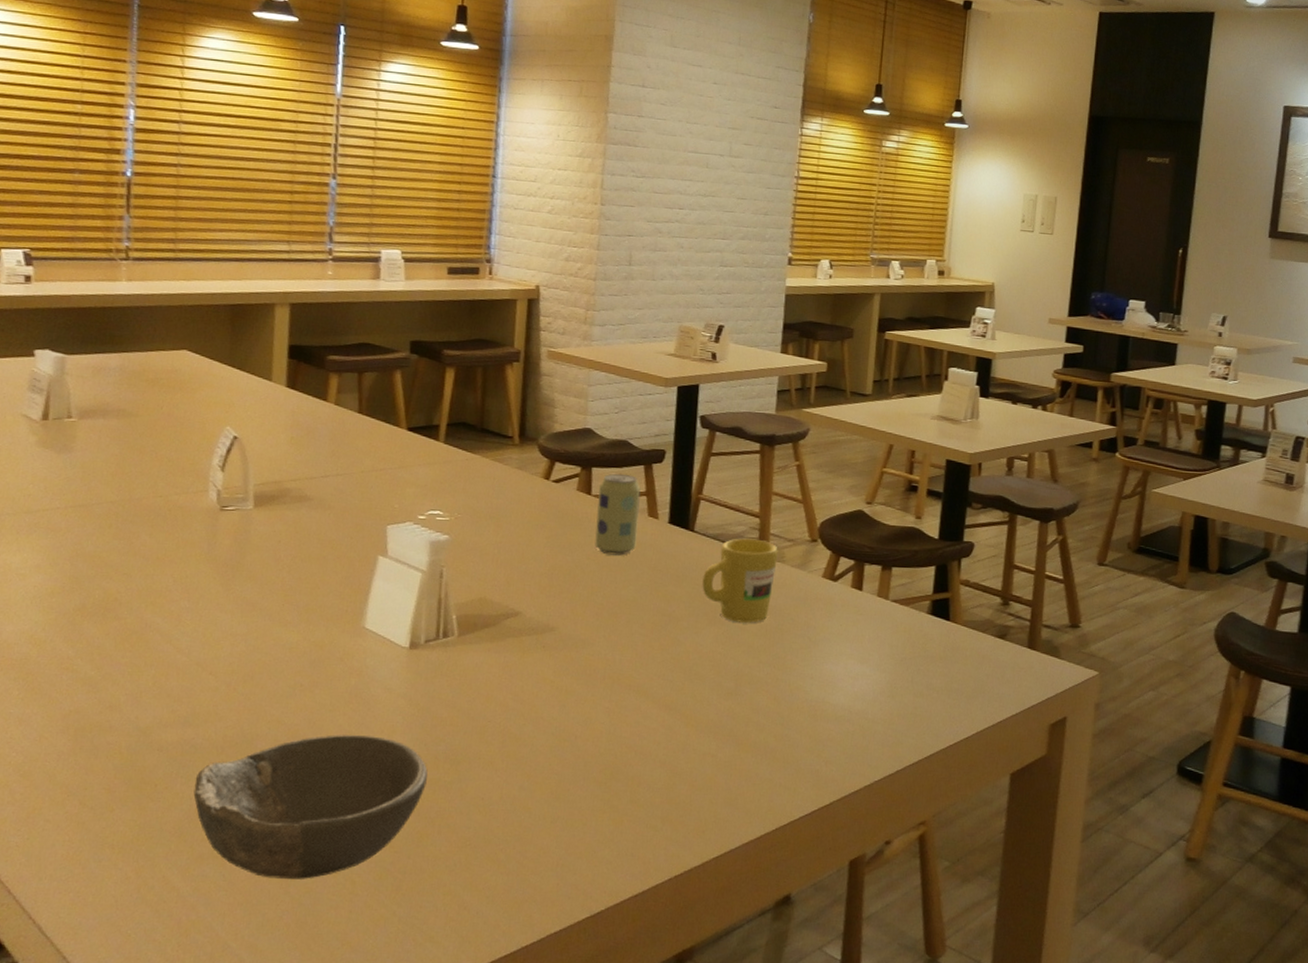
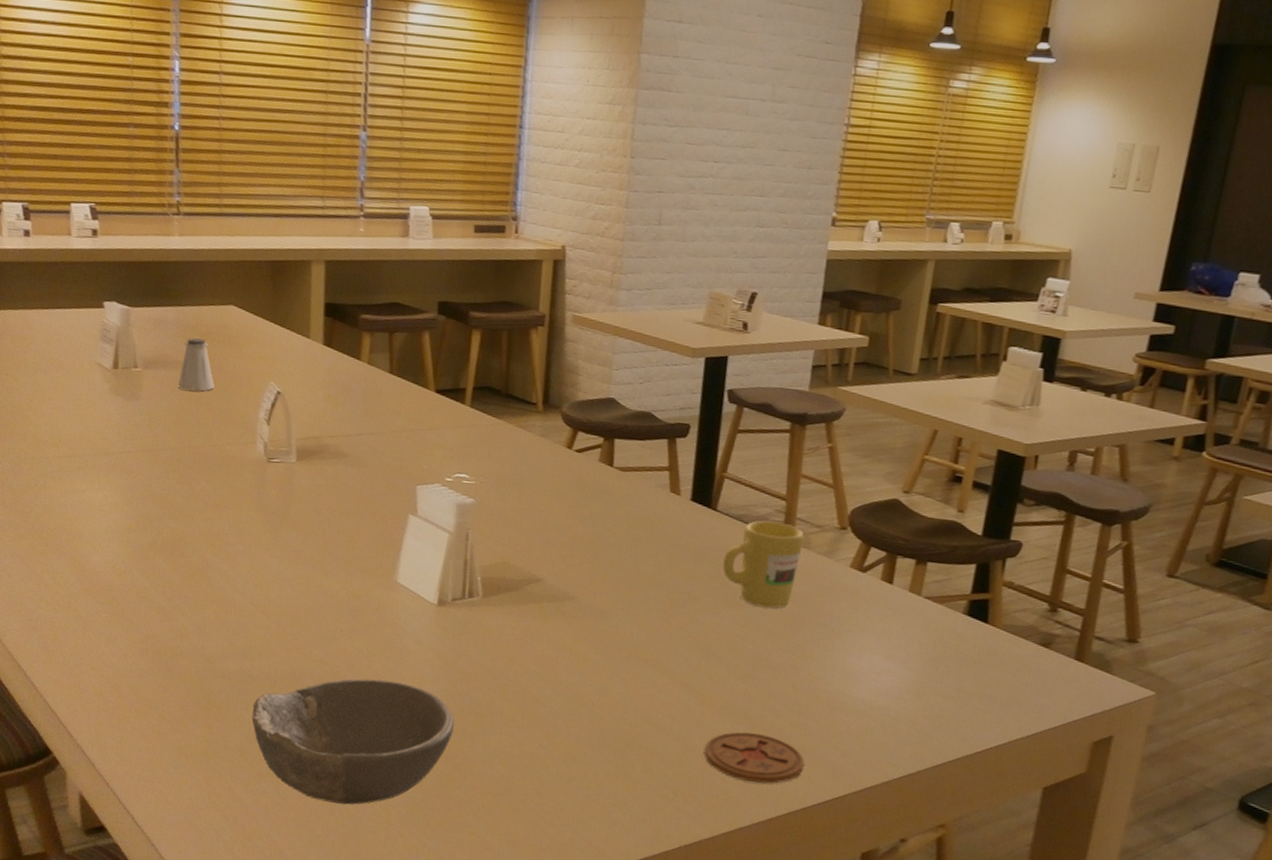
saltshaker: none [119,385,162,440] -> present [178,338,214,391]
beverage can: present [595,473,641,556] -> none [615,446,663,530]
coaster: none [690,750,790,801] -> present [703,731,805,784]

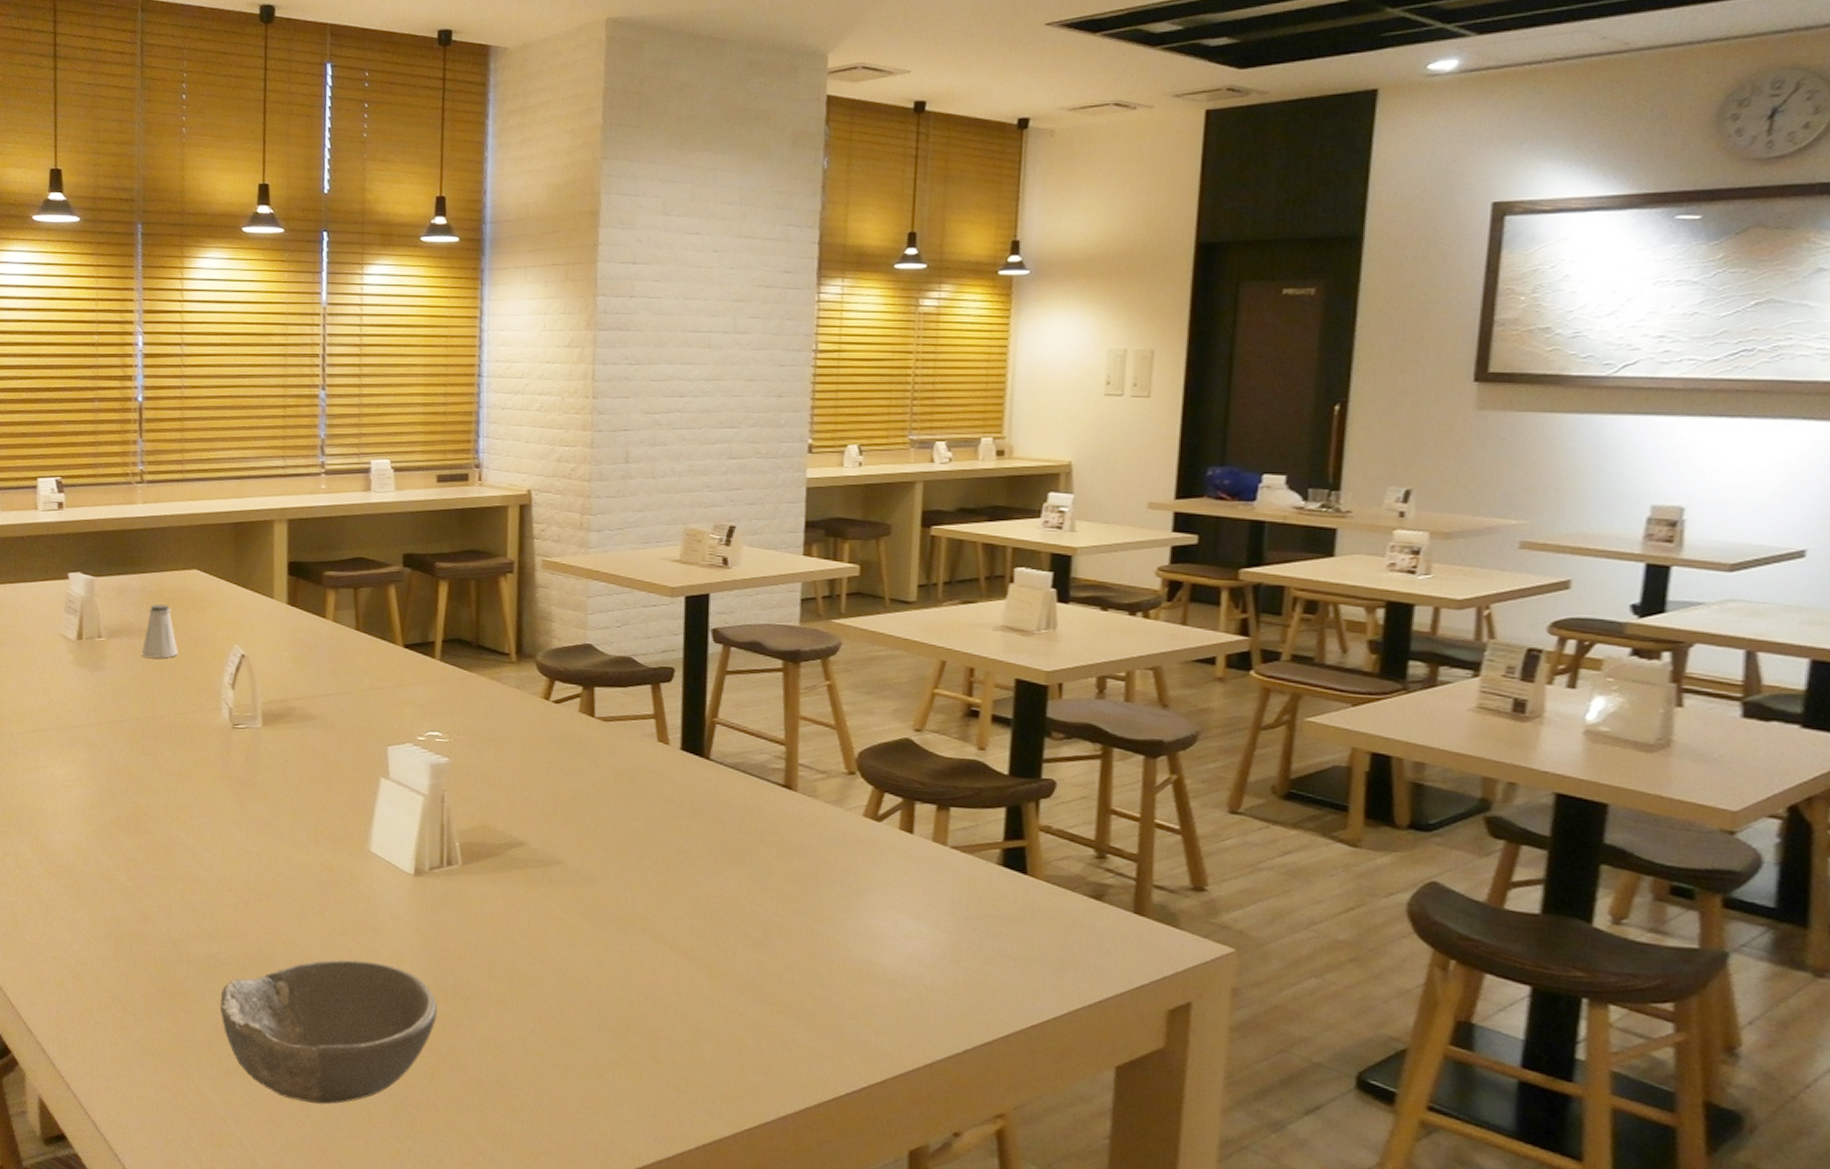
coaster: present [703,731,805,784] -> none [716,1008,832,1070]
mug: present [723,520,804,609] -> none [721,768,809,866]

